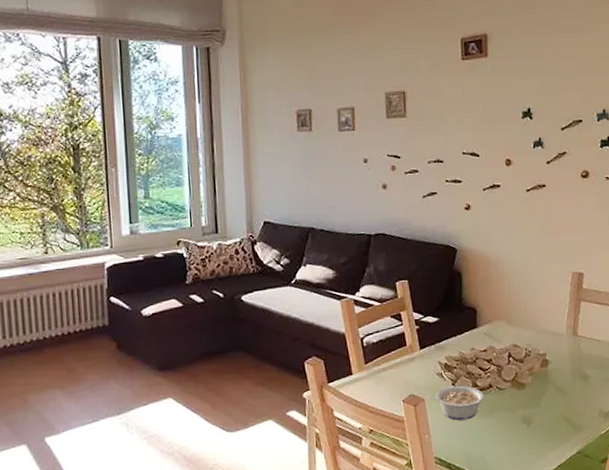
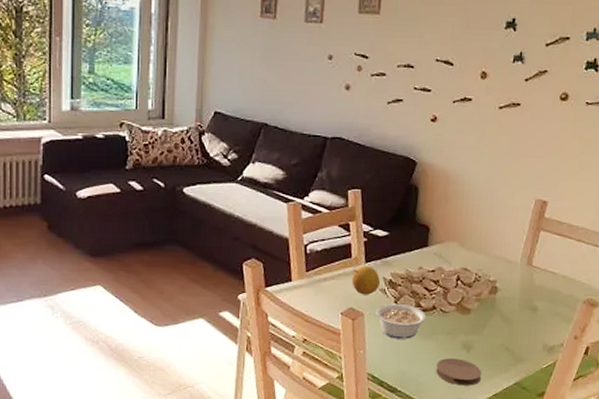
fruit: none [409,352,437,381] -> present [351,266,381,295]
coaster: none [500,433,545,460] -> present [436,358,482,386]

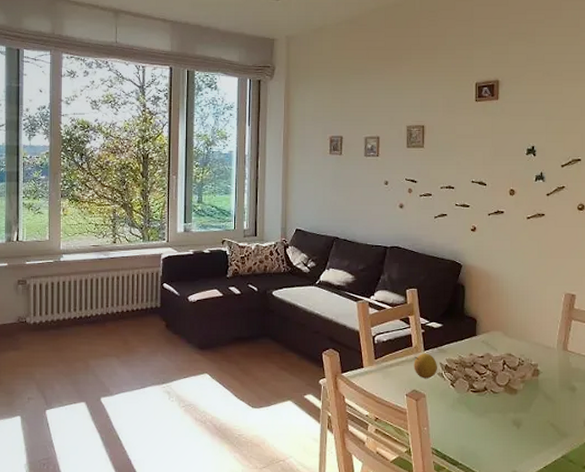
legume: present [367,303,426,339] -> none [428,385,479,417]
coaster: present [436,358,482,386] -> none [491,434,532,459]

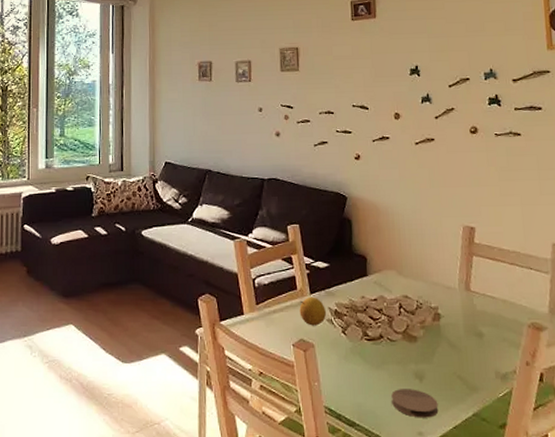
coaster: none [491,434,532,459] -> present [391,389,439,418]

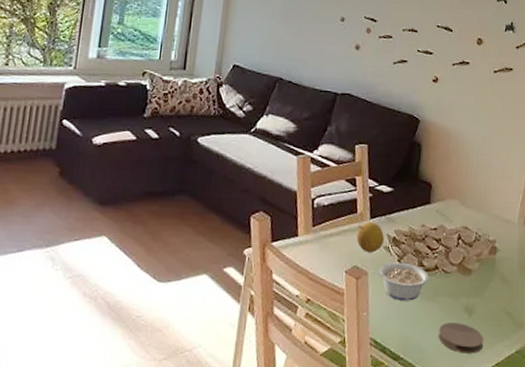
legume: none [317,333,374,370] -> present [371,262,428,301]

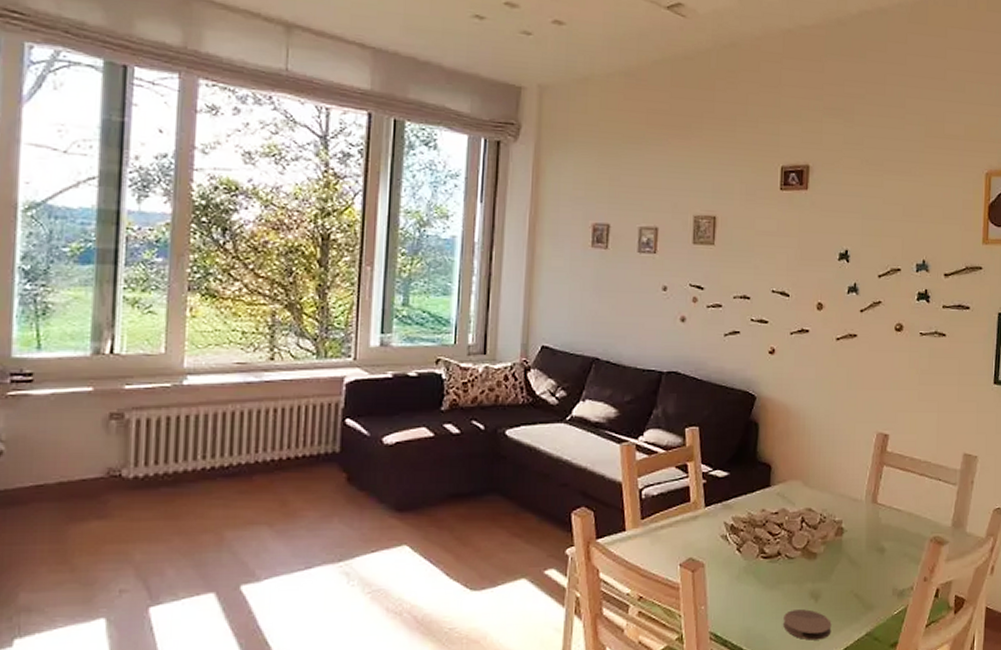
fruit: present [356,222,385,253] -> none [691,511,722,543]
legume: present [371,262,428,301] -> none [708,550,770,591]

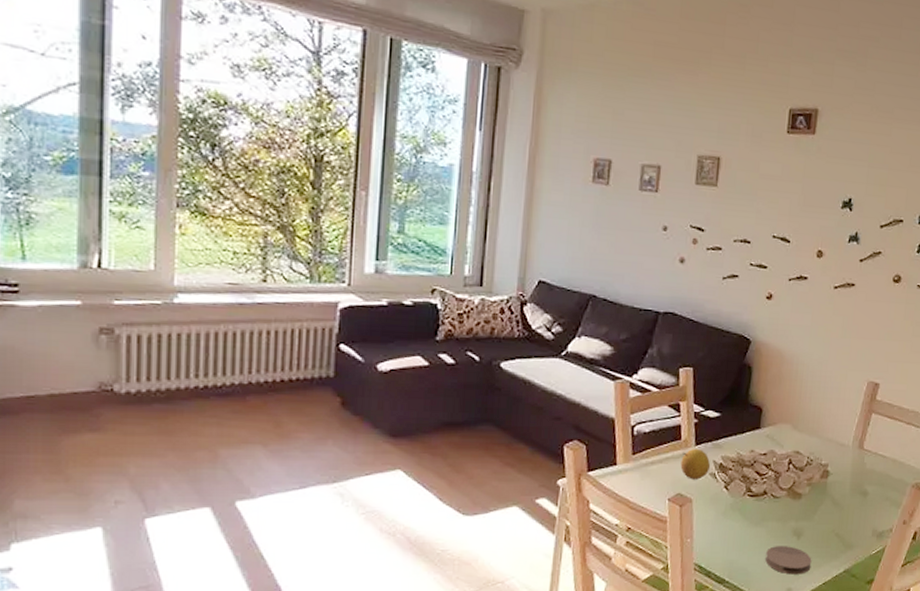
fruit: none [691,511,722,543] -> present [680,449,711,480]

